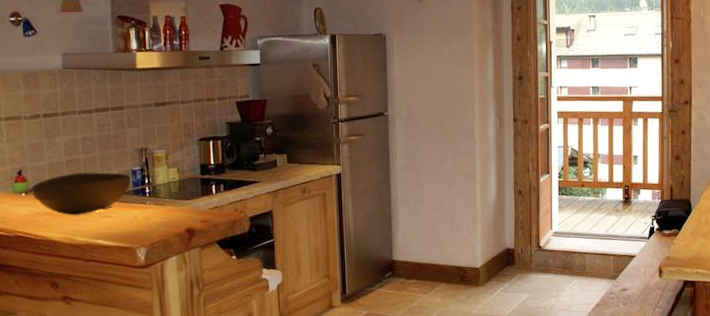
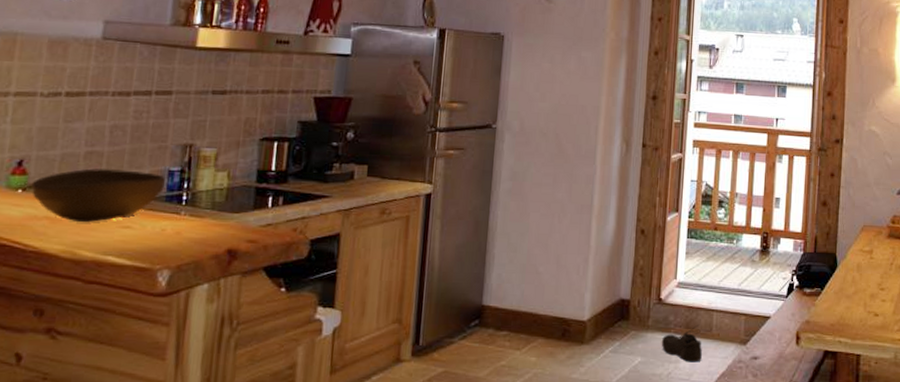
shoe: none [543,265,580,296] -> present [661,324,703,362]

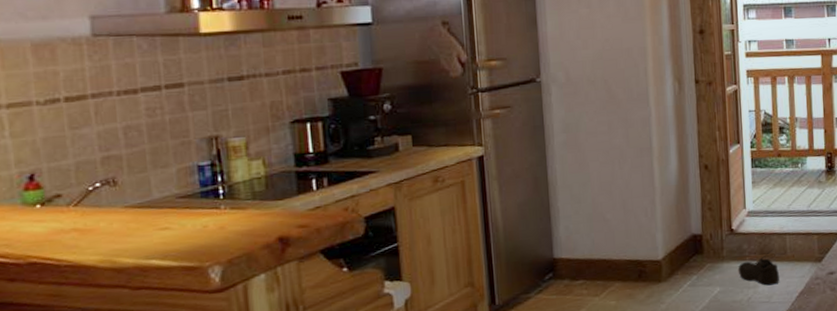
bowl: present [31,168,166,222] -> none [49,170,198,230]

